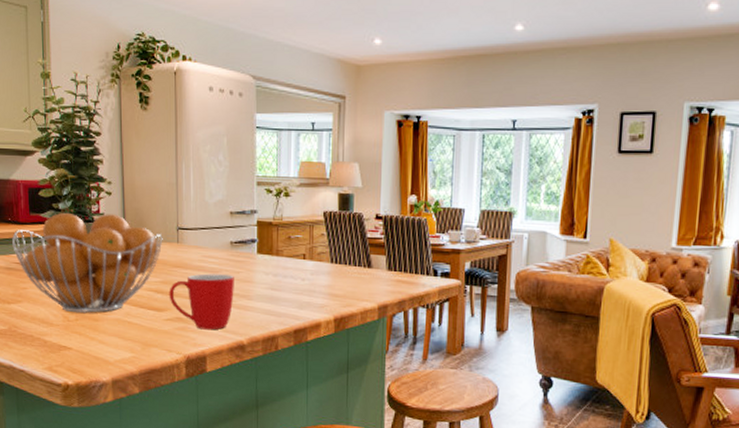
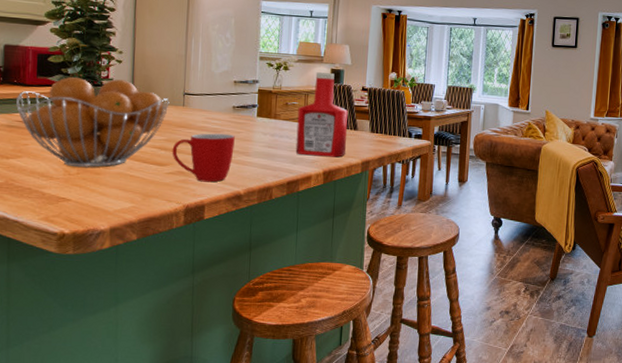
ketchup bottle: none [302,198,360,301] -> present [295,72,348,157]

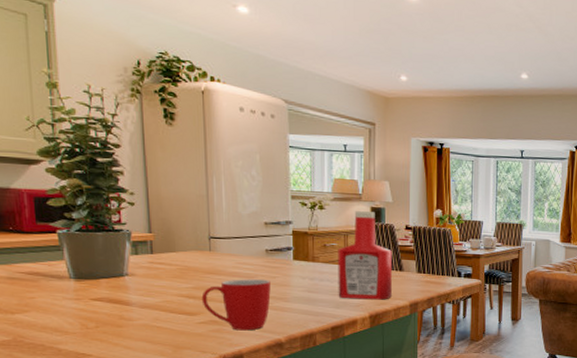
fruit basket: present [16,77,170,167] -> none [15,222,194,320]

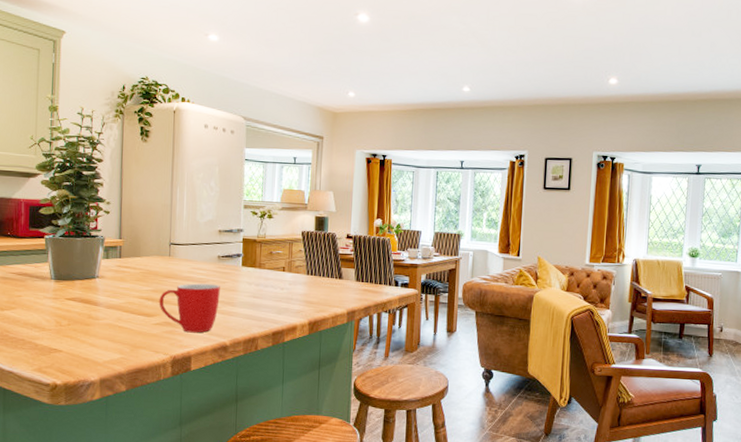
ketchup bottle: present [338,211,392,300] -> none [280,220,333,307]

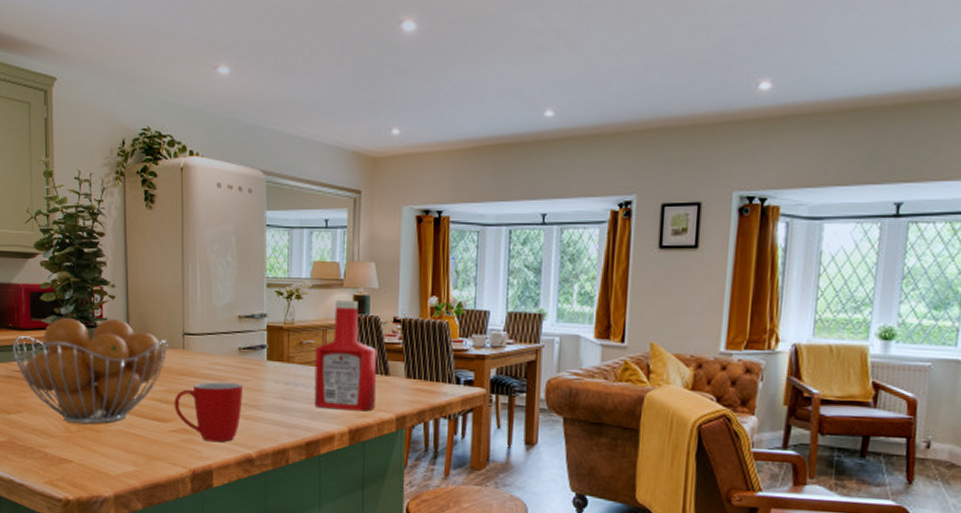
fruit basket: none [10,229,156,318] -> present [13,318,168,424]
ketchup bottle: none [280,220,333,307] -> present [314,300,376,411]

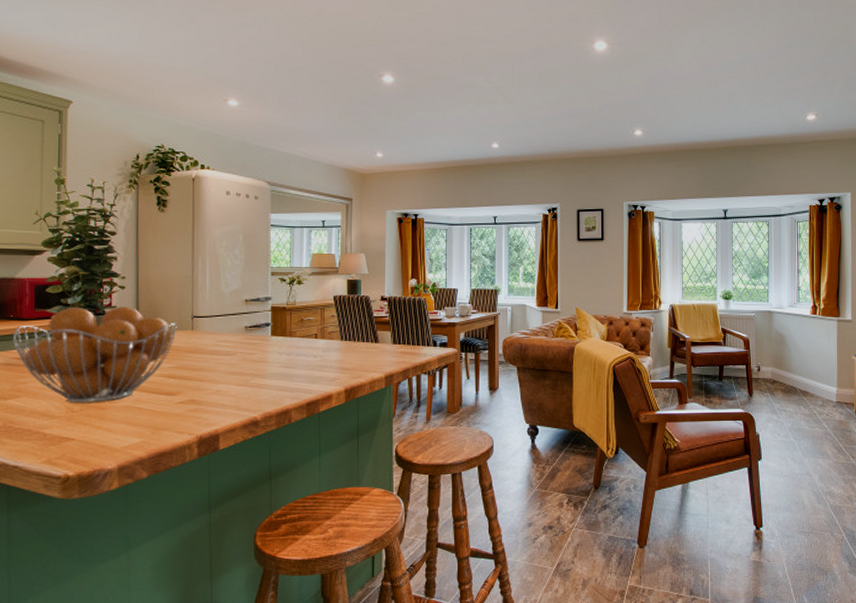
mug: present [174,382,243,443] -> none [182,356,249,410]
ketchup bottle: present [314,300,376,411] -> none [314,284,367,373]

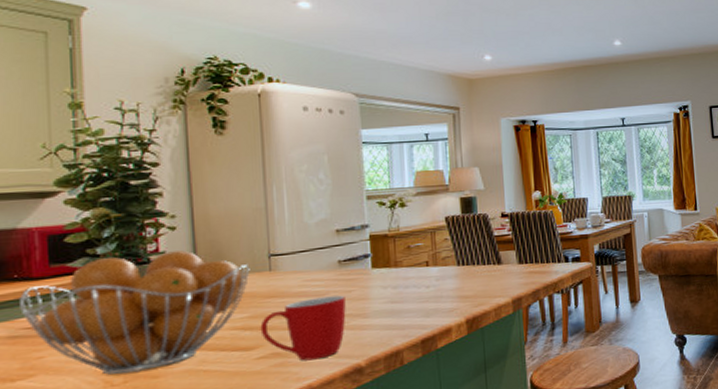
mug: none [182,356,249,410] -> present [260,295,346,361]

